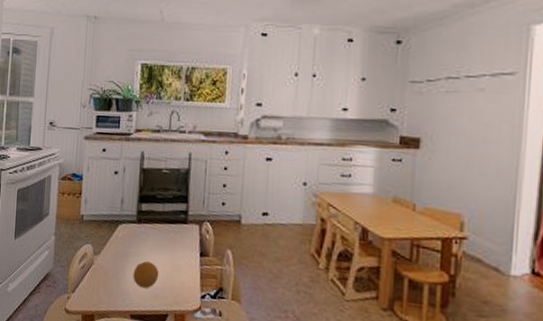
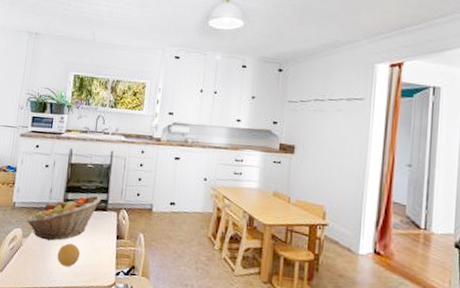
fruit basket: none [96,205,180,259] -> present [26,195,101,241]

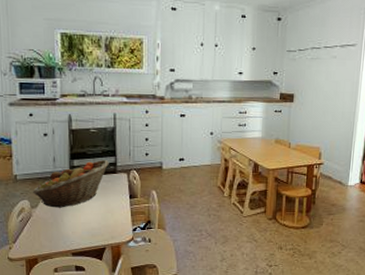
fruit: present [57,243,81,267] -> none [71,208,95,229]

